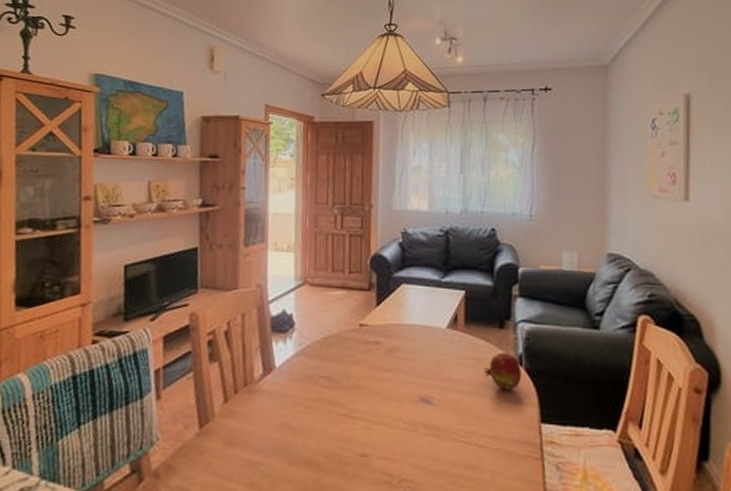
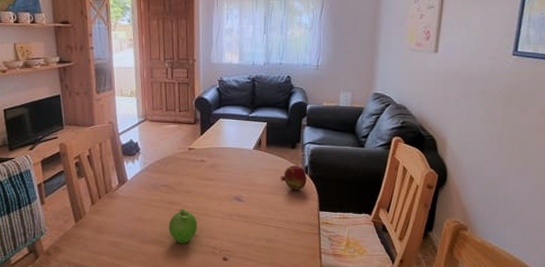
fruit: none [327,413,368,467] -> present [169,209,197,243]

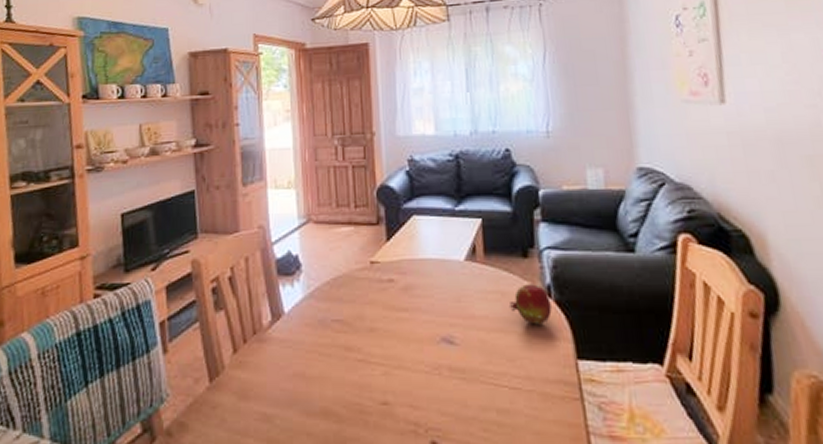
fruit: present [169,209,197,243] -> none [345,358,389,417]

